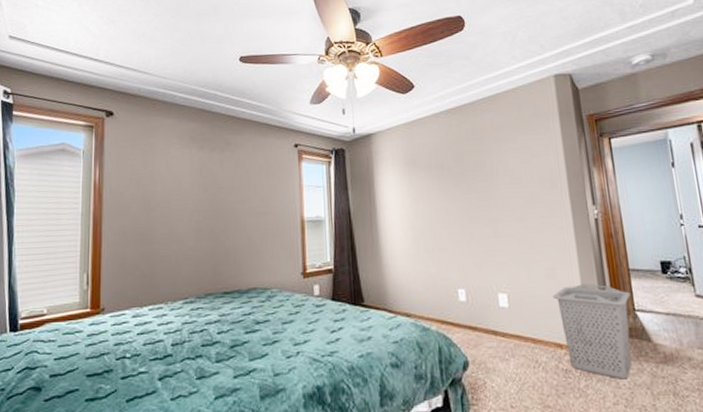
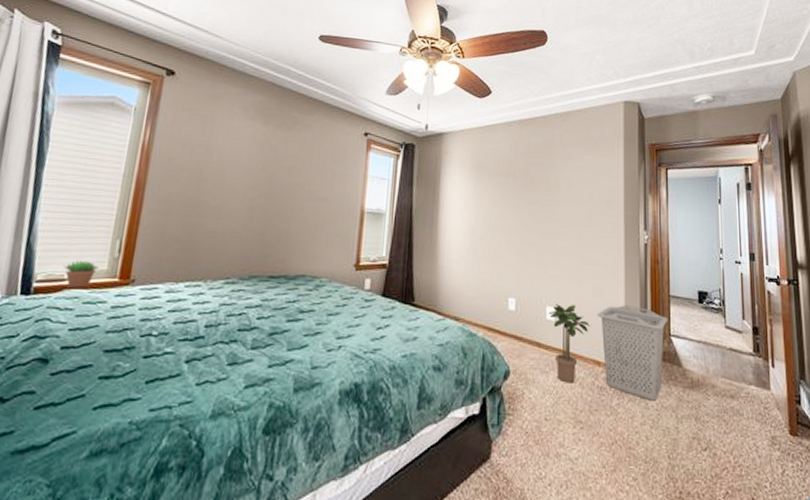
succulent plant: none [42,295,72,321] -> present [63,260,100,288]
potted plant: none [500,289,548,369] -> present [548,304,591,383]

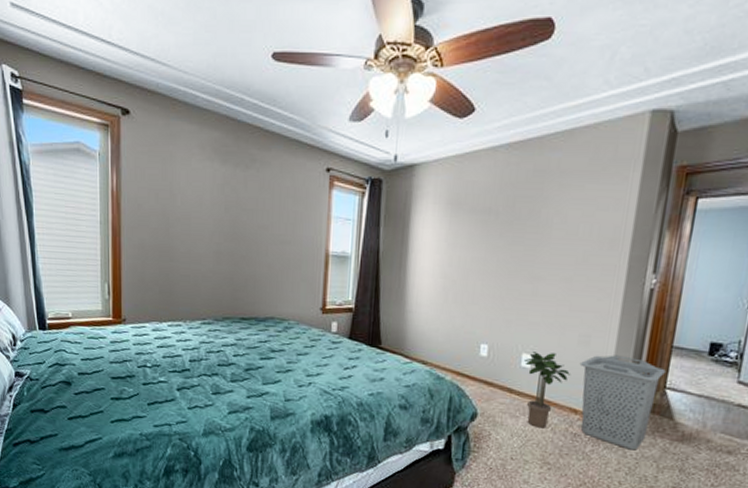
succulent plant: present [63,260,100,288] -> none [67,301,95,325]

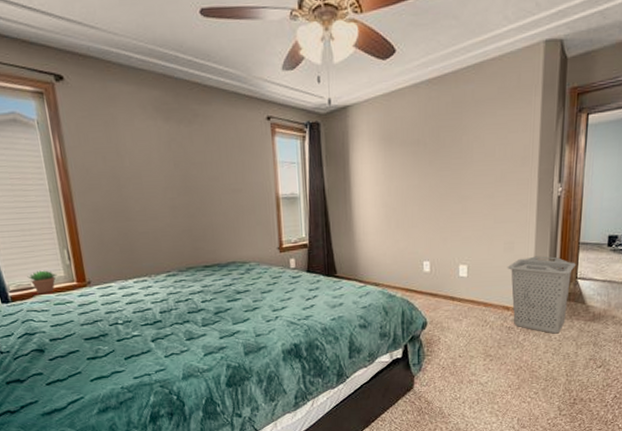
succulent plant: none [67,301,95,325] -> present [27,270,57,294]
potted plant: present [523,351,571,428] -> none [461,261,501,327]

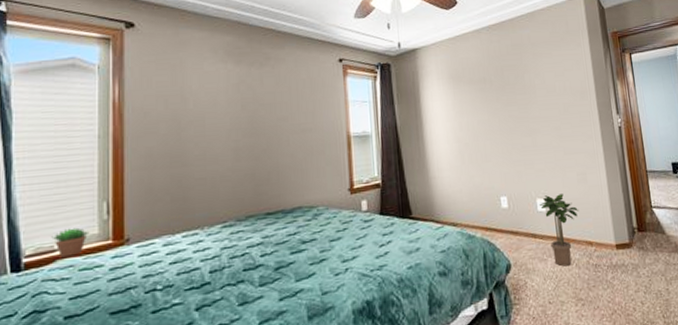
potted plant: none [461,261,501,327] -> present [539,194,580,267]
laundry basket: present [507,256,576,334] -> none [583,186,650,270]

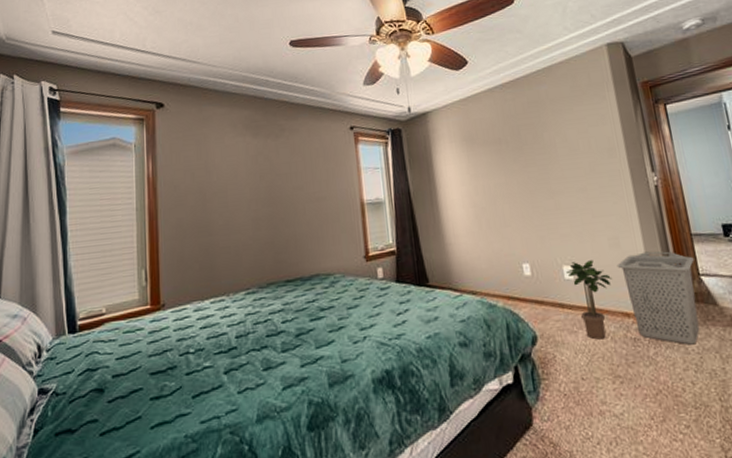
succulent plant: present [51,227,90,258] -> none [100,293,131,321]
laundry basket: none [583,186,650,270] -> present [616,251,700,345]

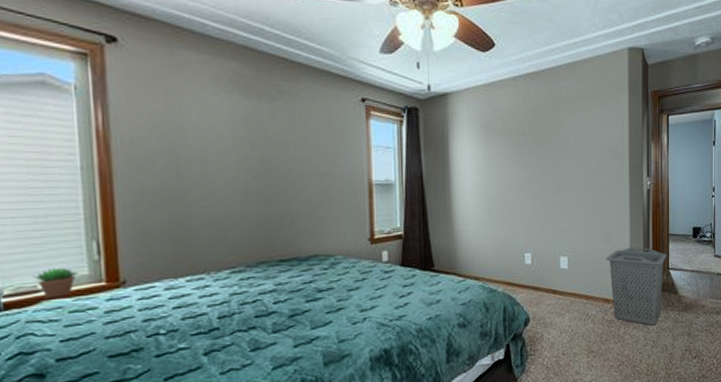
succulent plant: none [100,293,131,321] -> present [33,267,79,298]
potted plant: present [565,260,613,340] -> none [562,253,600,322]

